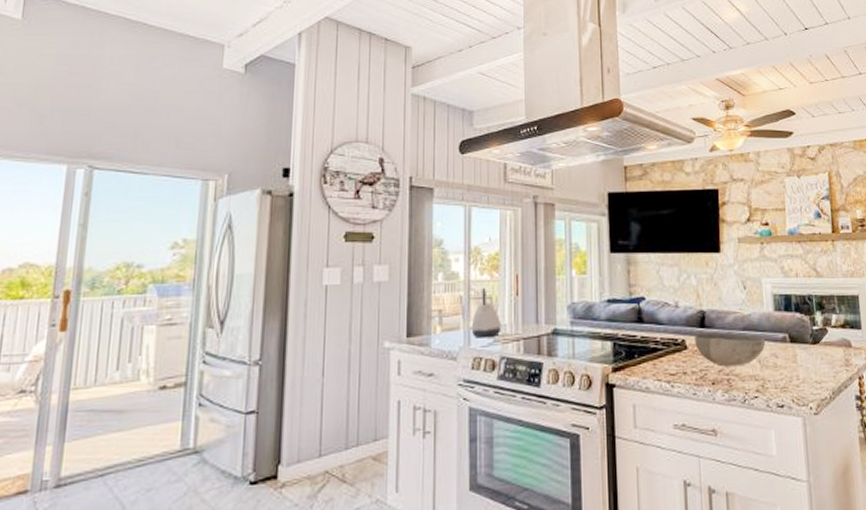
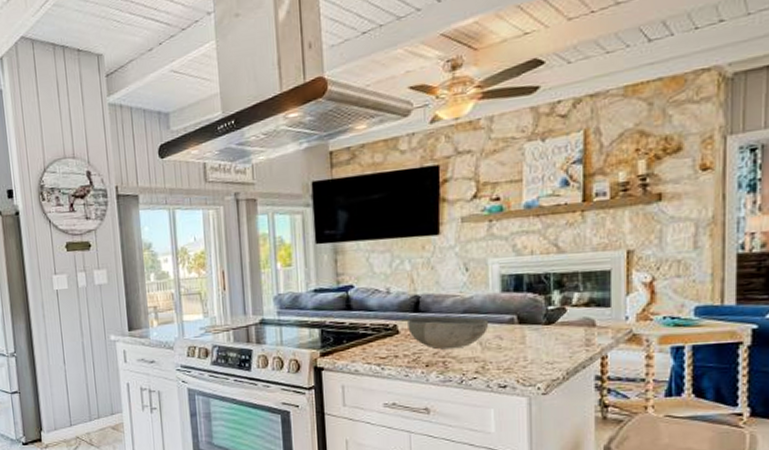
kettle: present [471,288,502,338] -> none [183,285,212,330]

